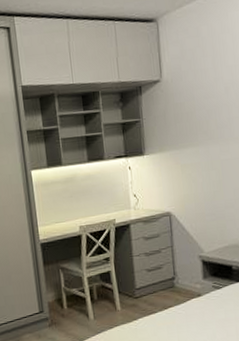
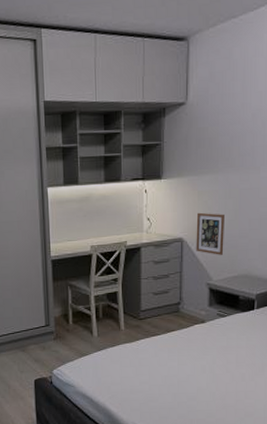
picture frame: none [182,185,212,227] -> present [196,212,224,255]

